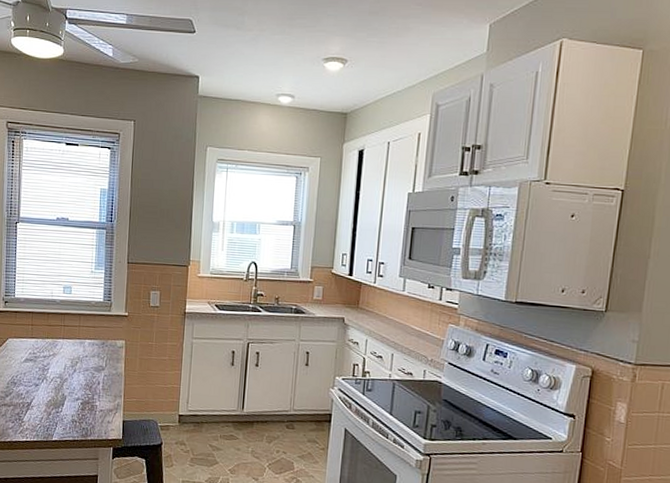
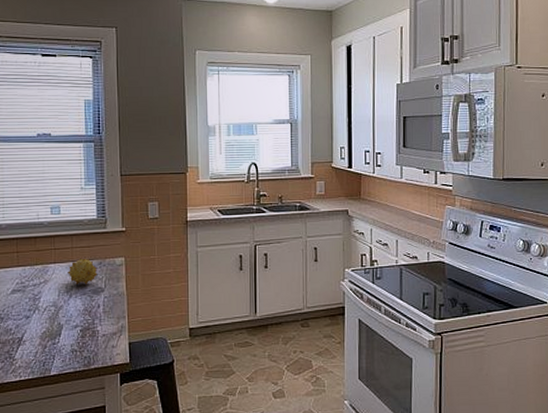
fruit: none [74,336,101,362] -> present [68,258,98,285]

